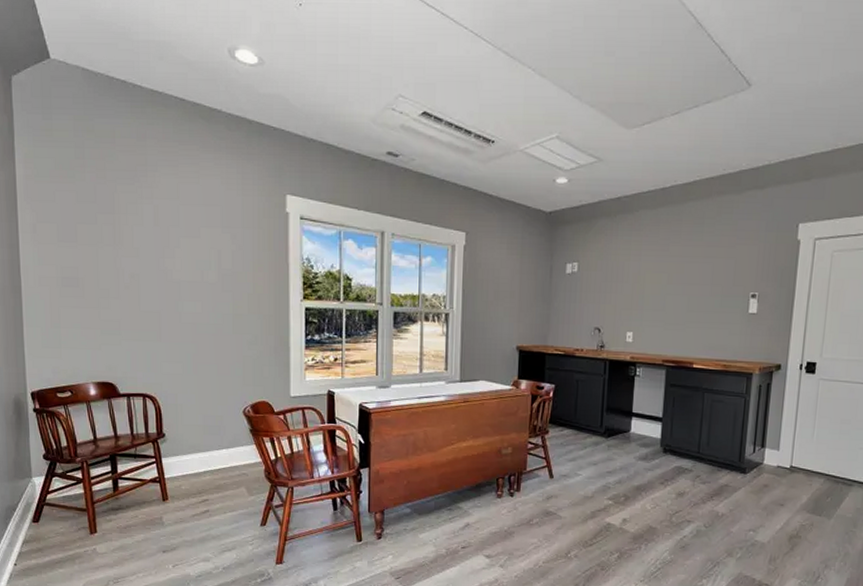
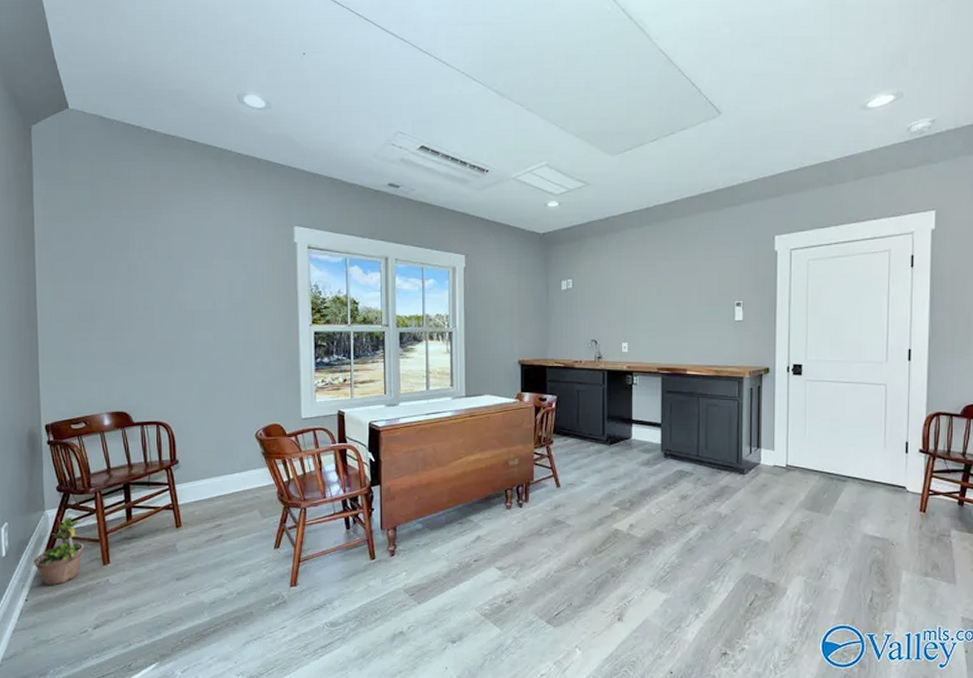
potted plant: none [21,481,71,552] -> present [33,513,83,586]

